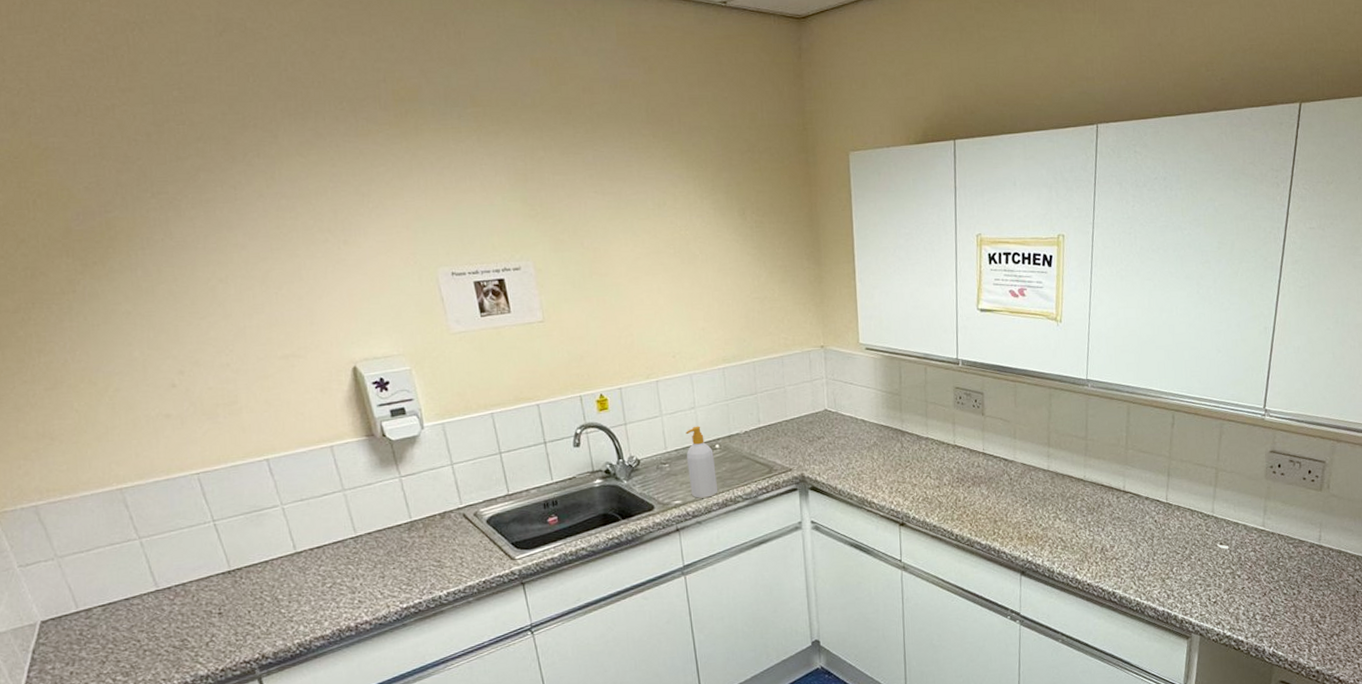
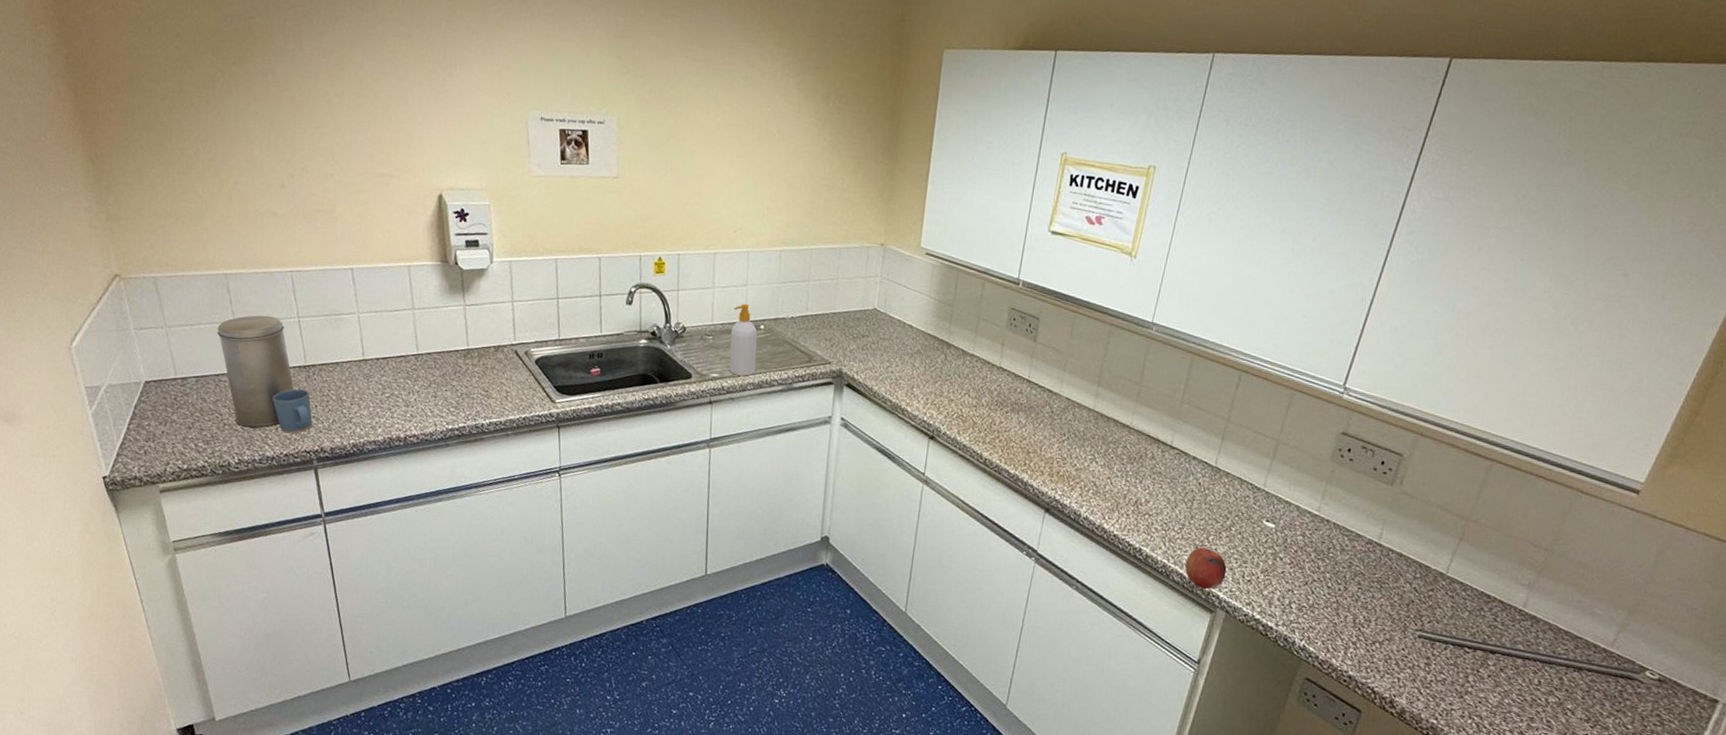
canister: none [120,525,221,650] -> present [217,315,294,428]
mug: none [197,596,248,647] -> present [272,389,312,433]
fruit: none [1157,579,1194,618] -> present [1185,547,1227,589]

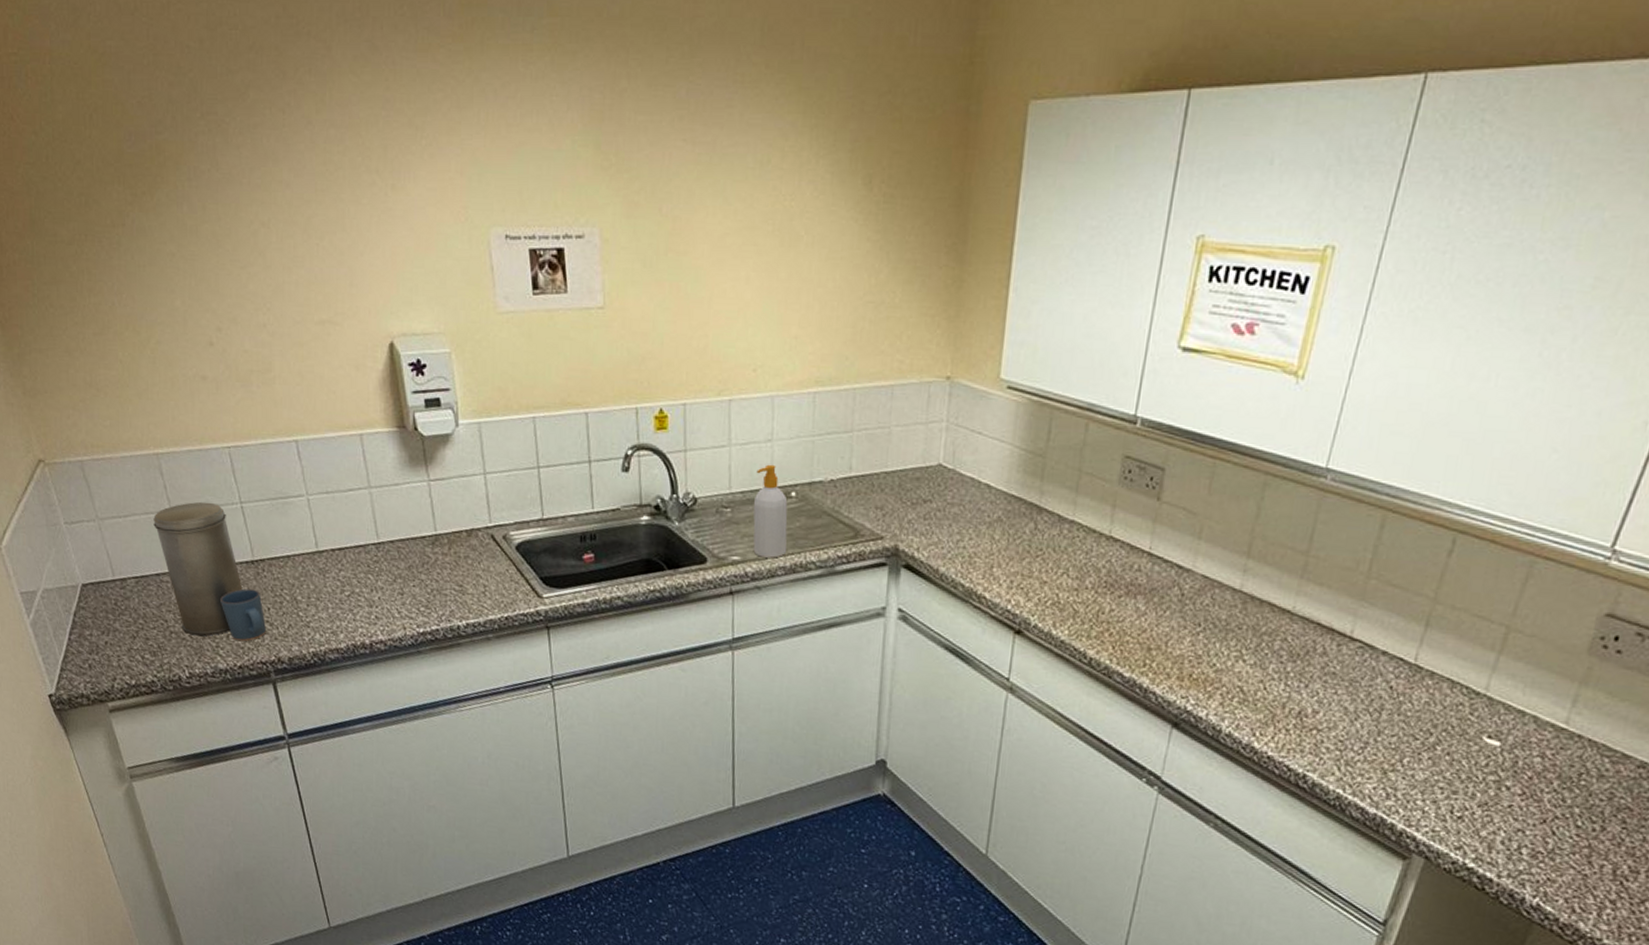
fruit: present [1185,547,1227,589] -> none [1368,773,1428,828]

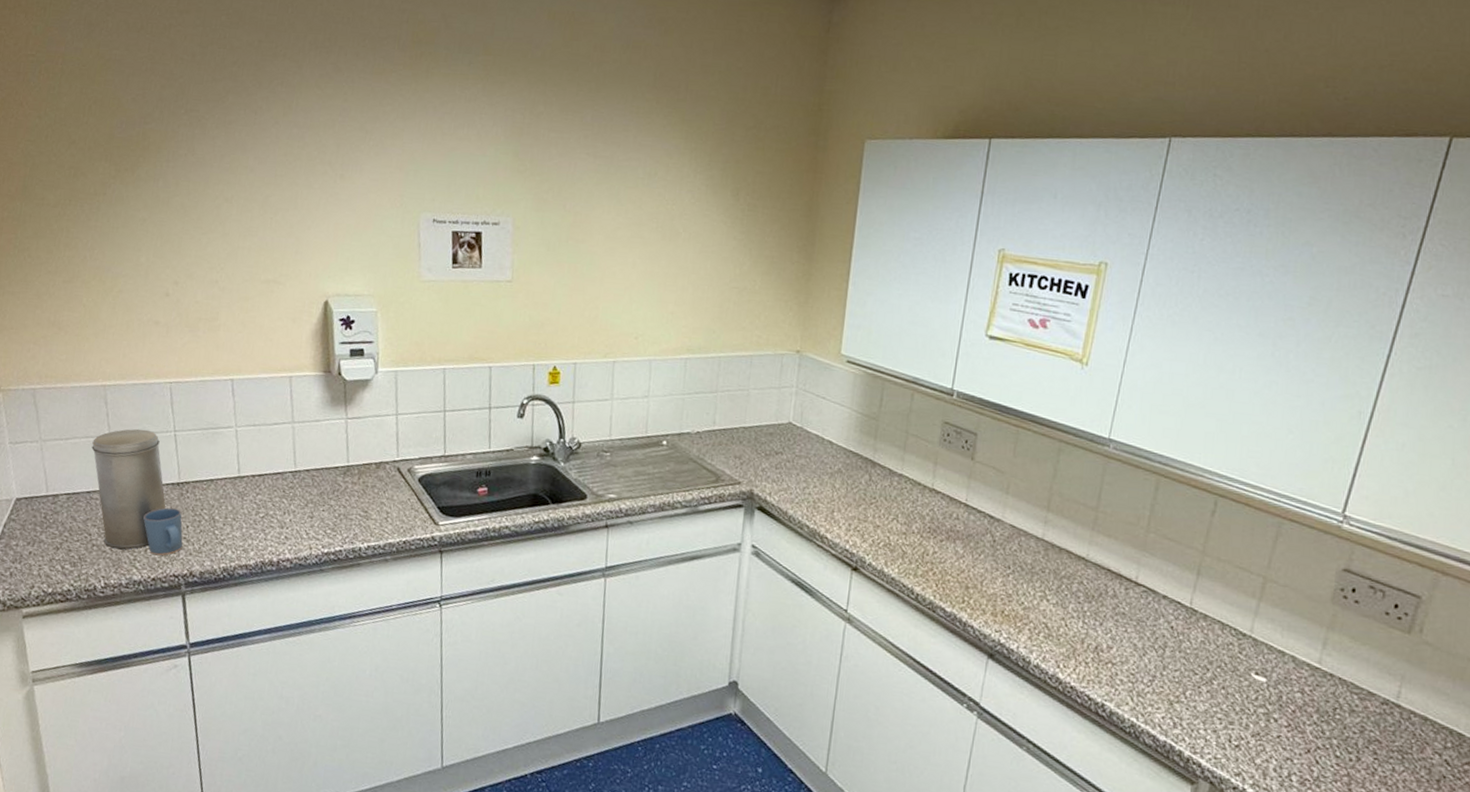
soap bottle: present [753,464,788,558] -> none [627,416,660,498]

